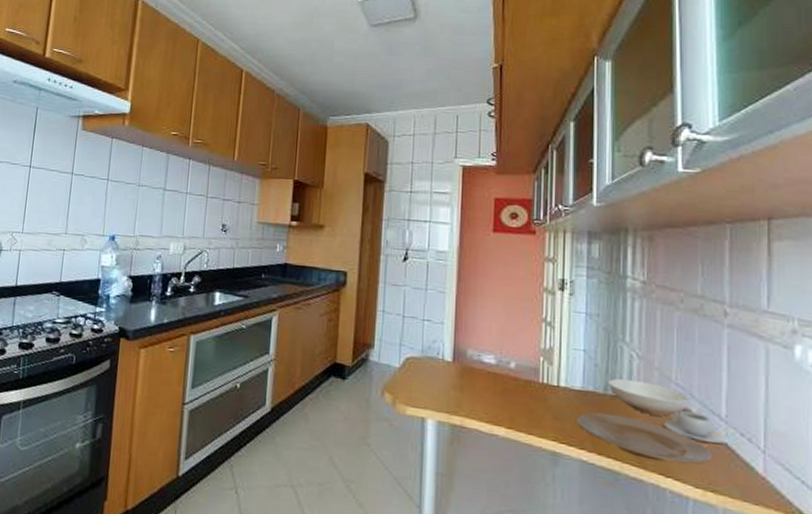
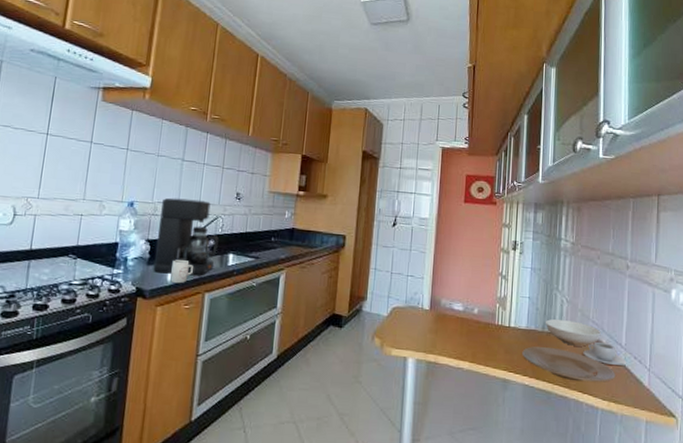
coffee maker: none [136,230,204,316] -> present [153,198,219,276]
mug: none [153,297,179,325] -> present [170,259,194,284]

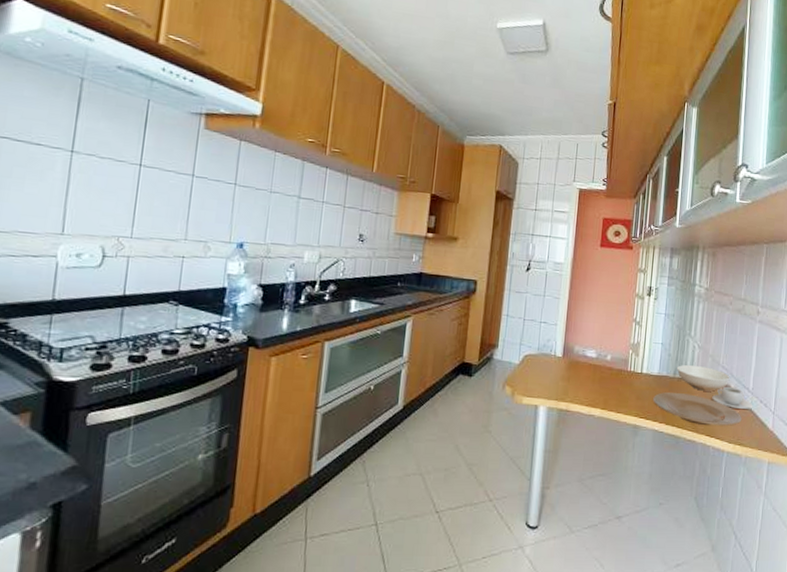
coffee maker: present [153,198,219,276] -> none [266,238,340,324]
mug: present [170,259,194,284] -> none [285,305,313,332]

